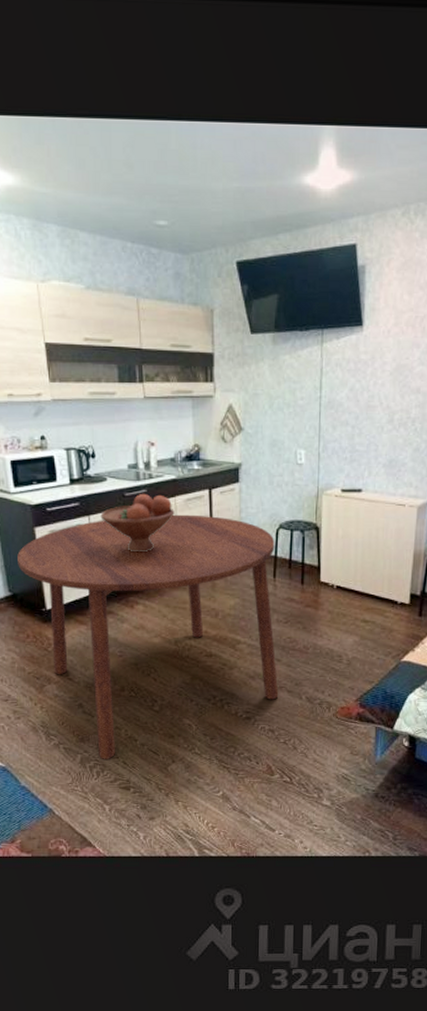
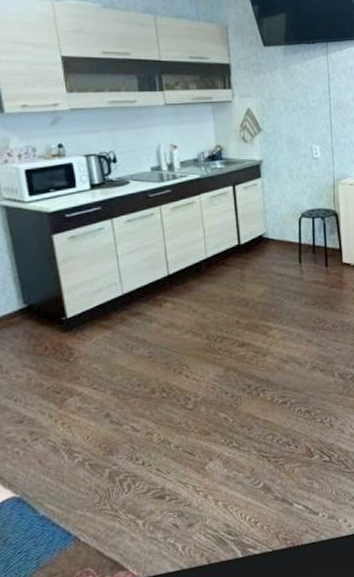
dining table: present [17,514,279,759] -> none [33,210,312,470]
fruit bowl: present [100,493,175,553] -> none [124,193,200,251]

